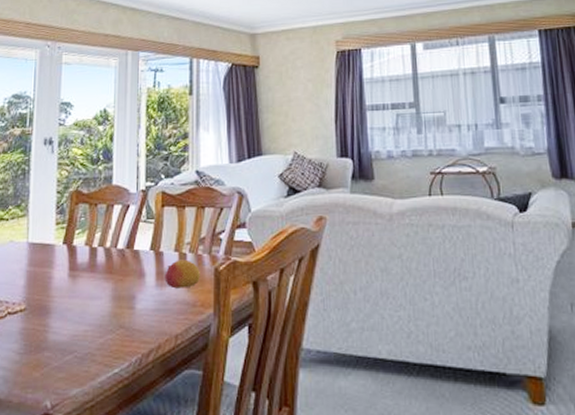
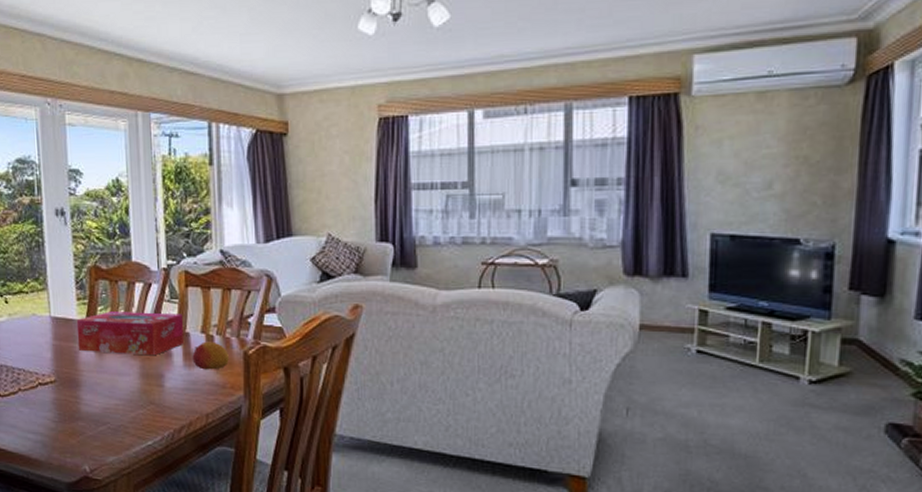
tissue box: none [52,233,158,278] -> present [76,312,185,356]

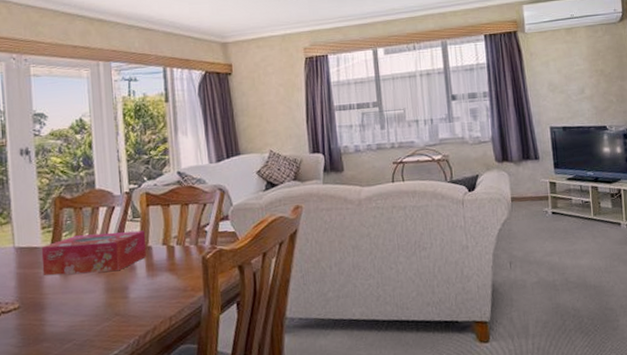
fruit: present [192,341,229,370] -> none [155,251,189,278]

